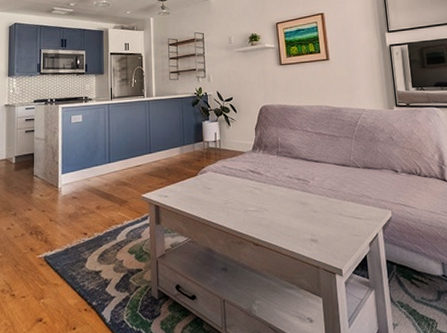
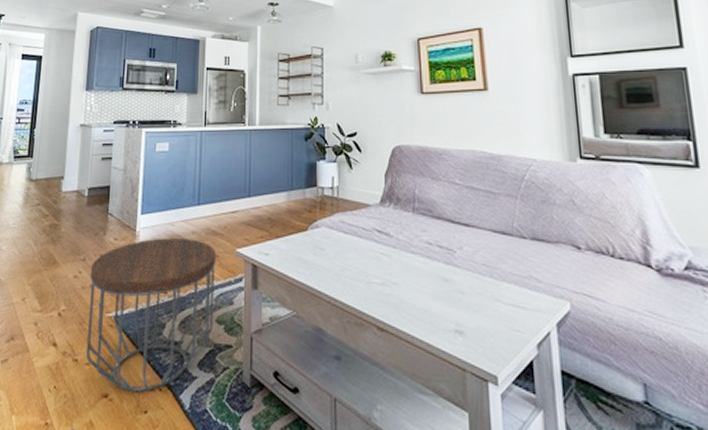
side table: none [21,190,126,314] -> present [85,238,217,392]

